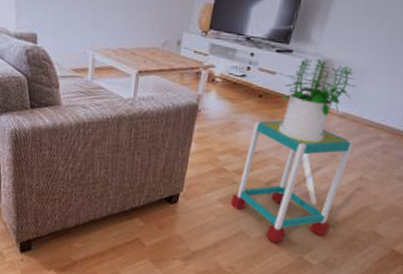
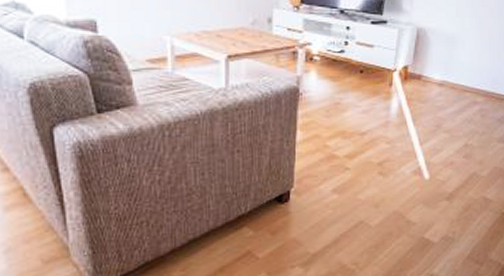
side table: present [230,120,354,243] -> none [345,95,455,227]
potted plant: present [278,59,357,143] -> none [382,28,450,115]

